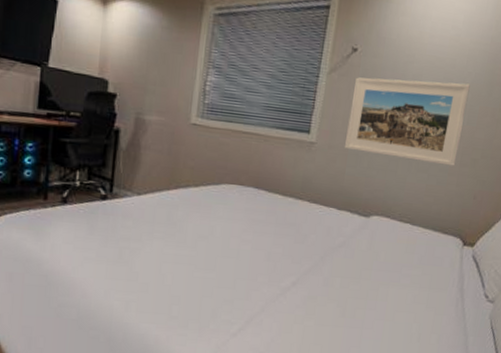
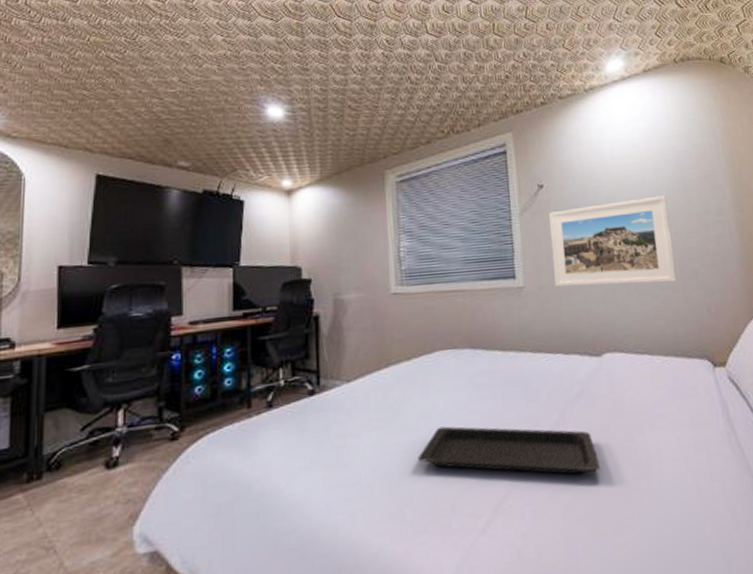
serving tray: none [190,248,344,308] -> present [418,426,600,476]

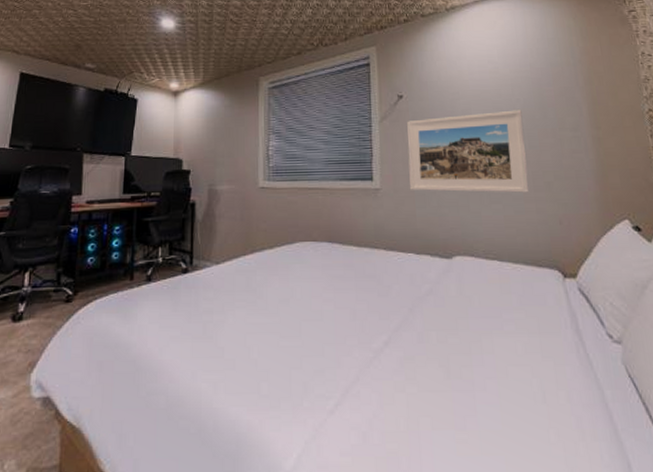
serving tray: present [418,426,600,476] -> none [275,311,446,369]

